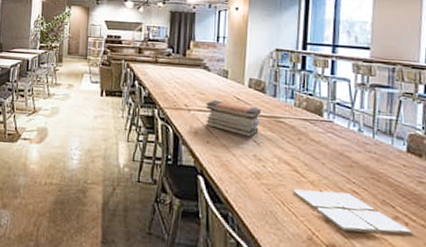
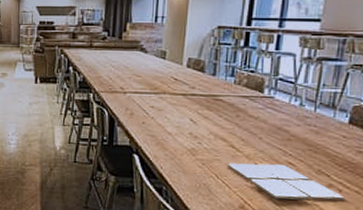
book stack: present [206,100,260,137] -> none [142,82,199,116]

